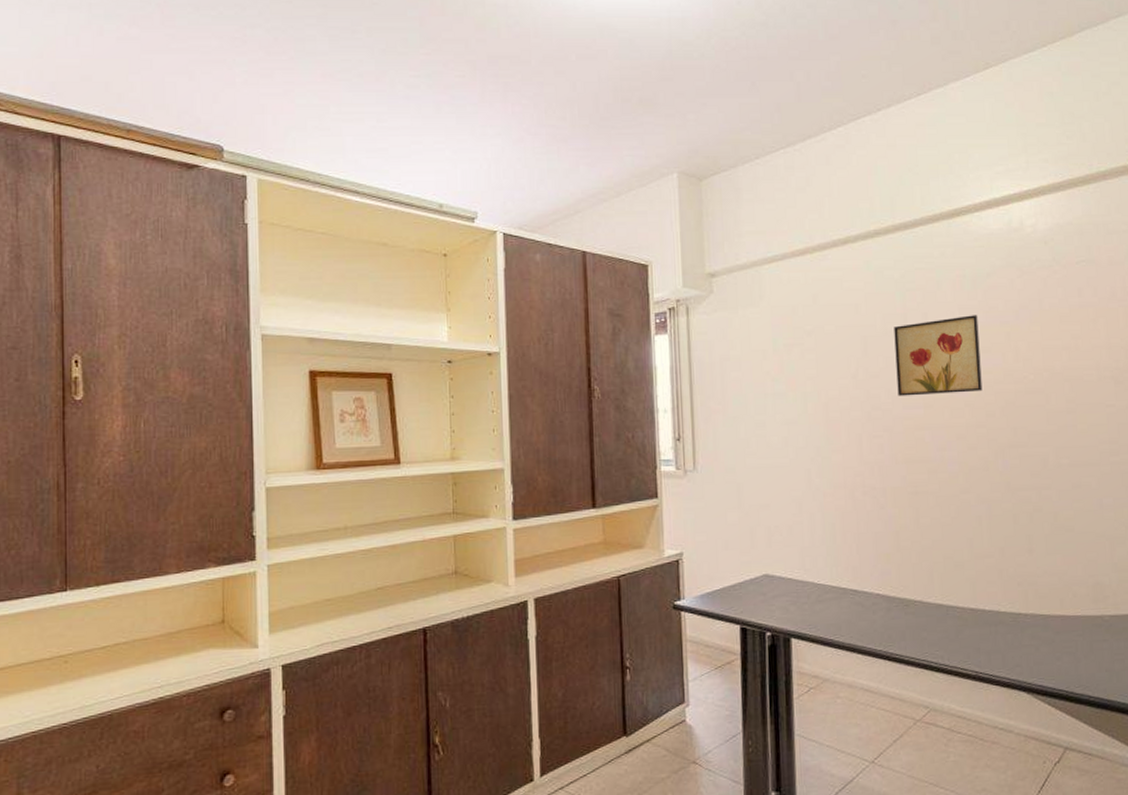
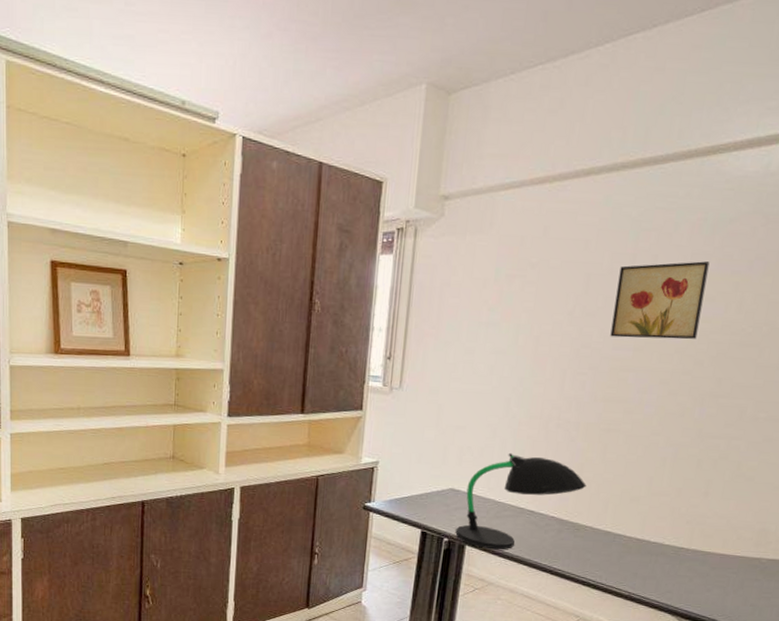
desk lamp: none [777,527,906,640] -> present [455,452,587,550]

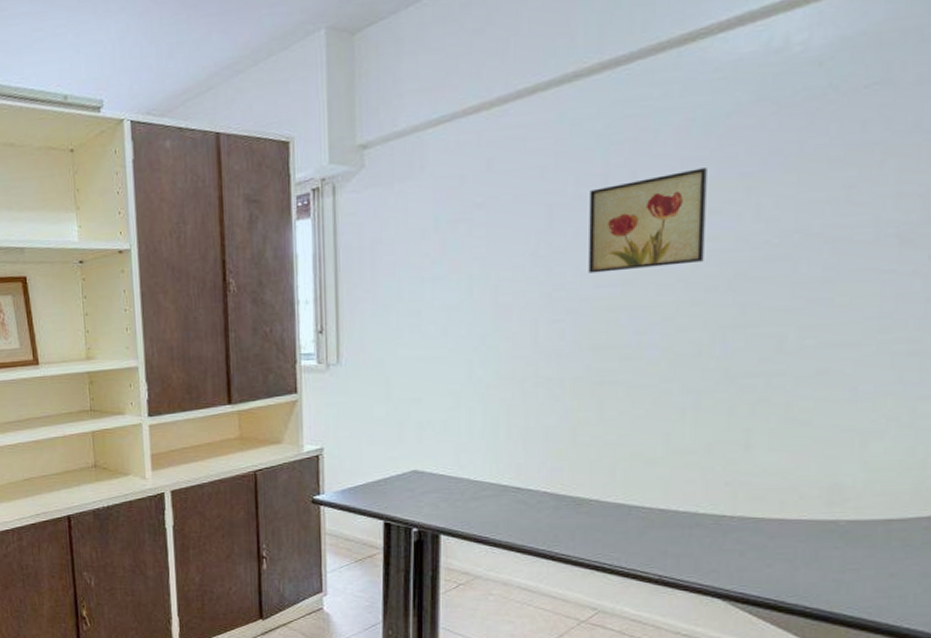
desk lamp: present [455,452,587,550] -> none [426,422,583,537]

